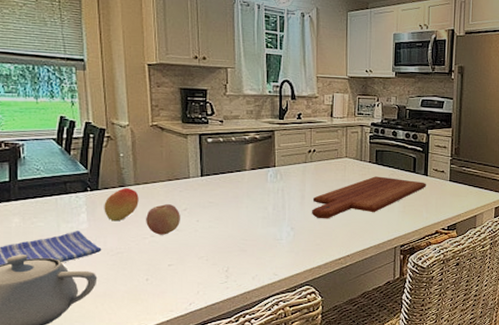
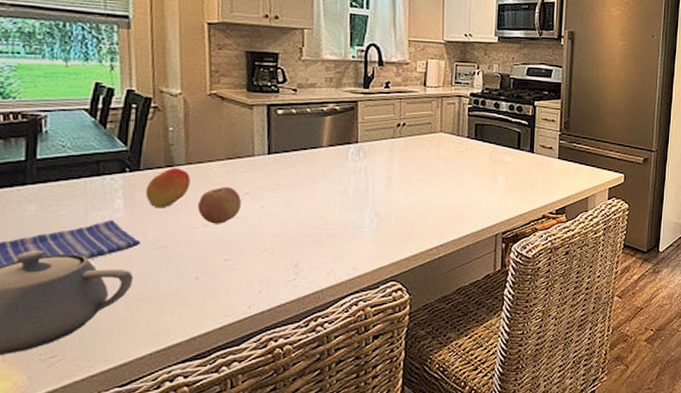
cutting board: present [312,176,426,219] -> none [400,153,532,203]

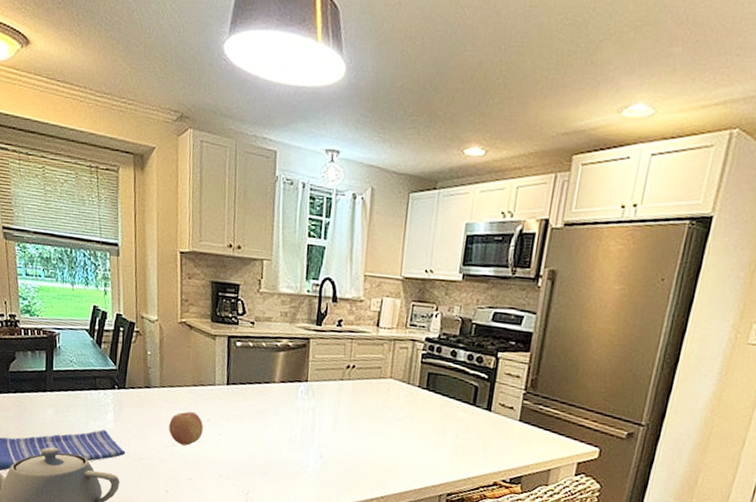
fruit: present [145,167,190,208] -> none [129,388,164,425]

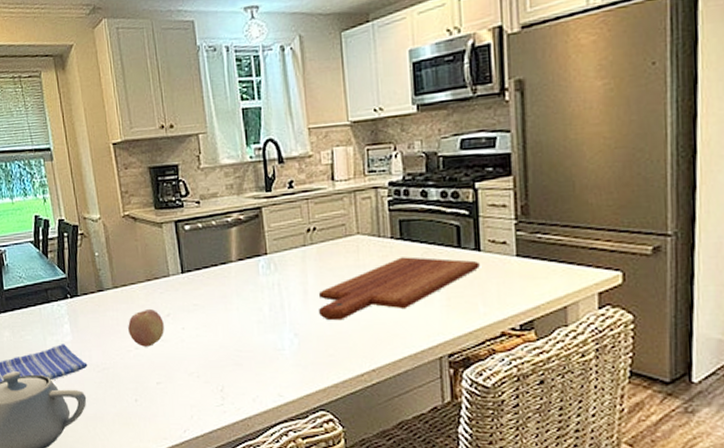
cutting board: none [344,405,488,451] -> present [318,257,480,321]

